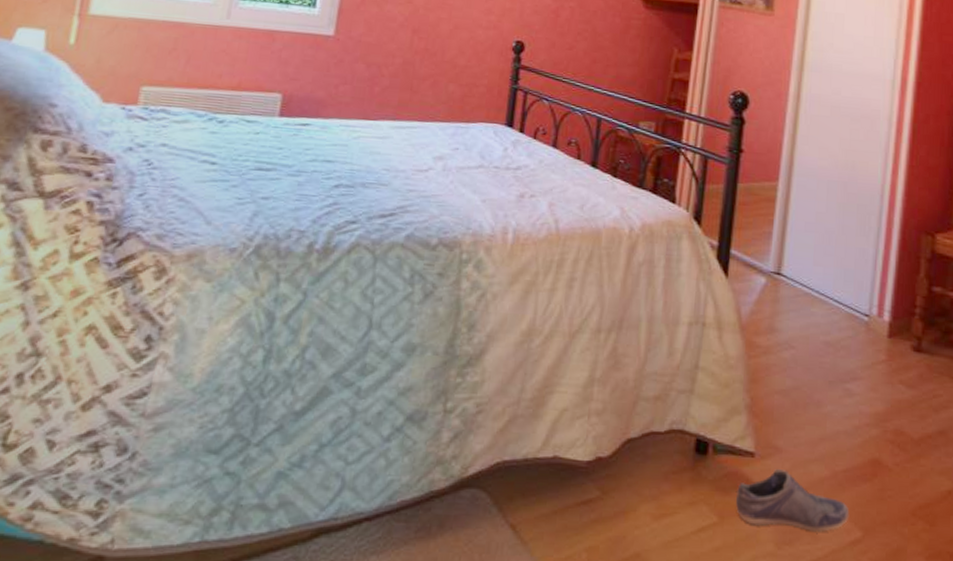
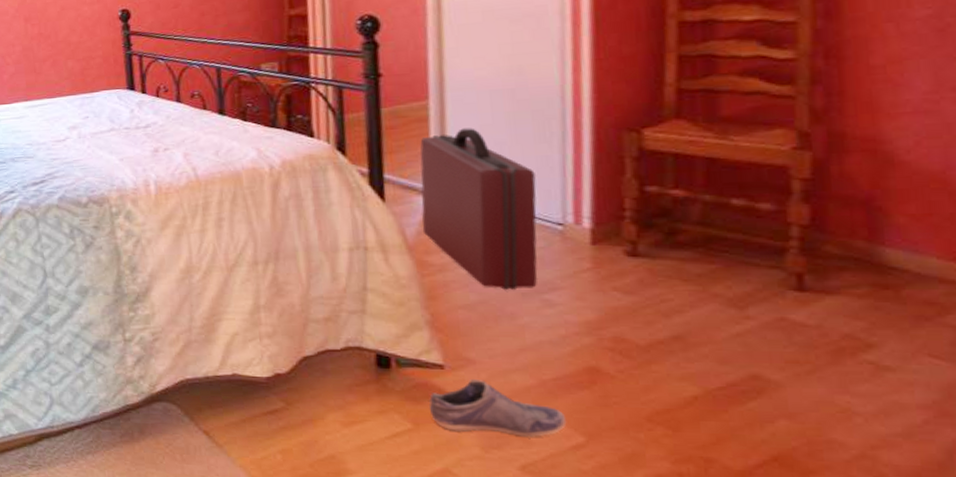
briefcase: none [755,213,853,377] -> present [420,128,538,290]

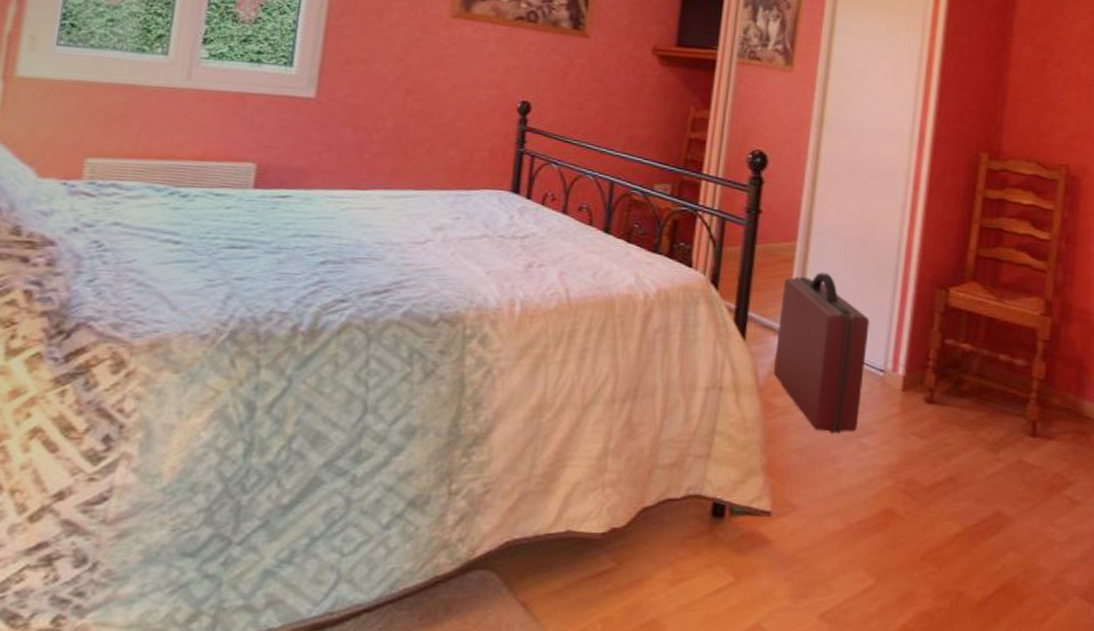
shoe: present [429,378,567,437] -> none [751,525,863,583]

